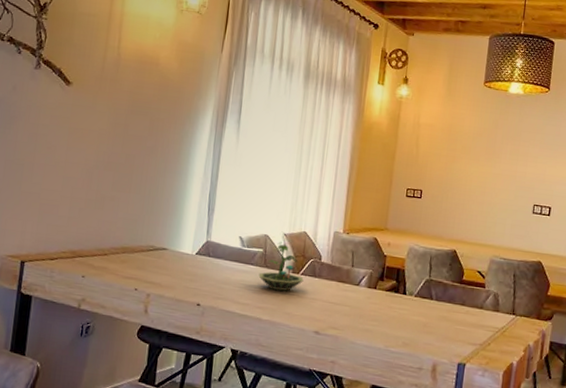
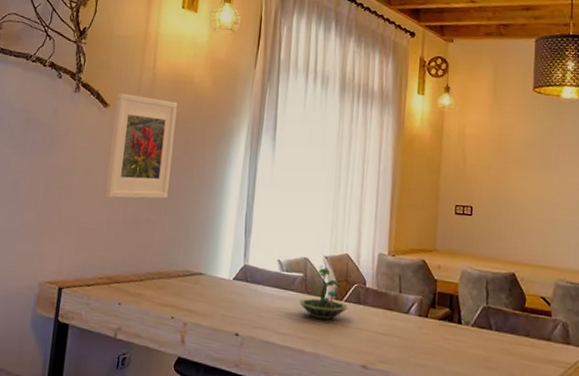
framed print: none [68,71,143,177] -> present [105,93,178,199]

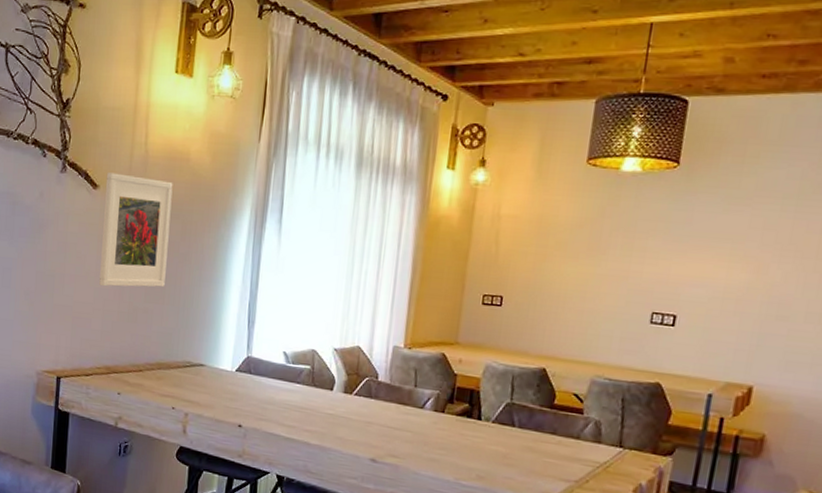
terrarium: present [299,265,348,320] -> none [306,358,358,413]

